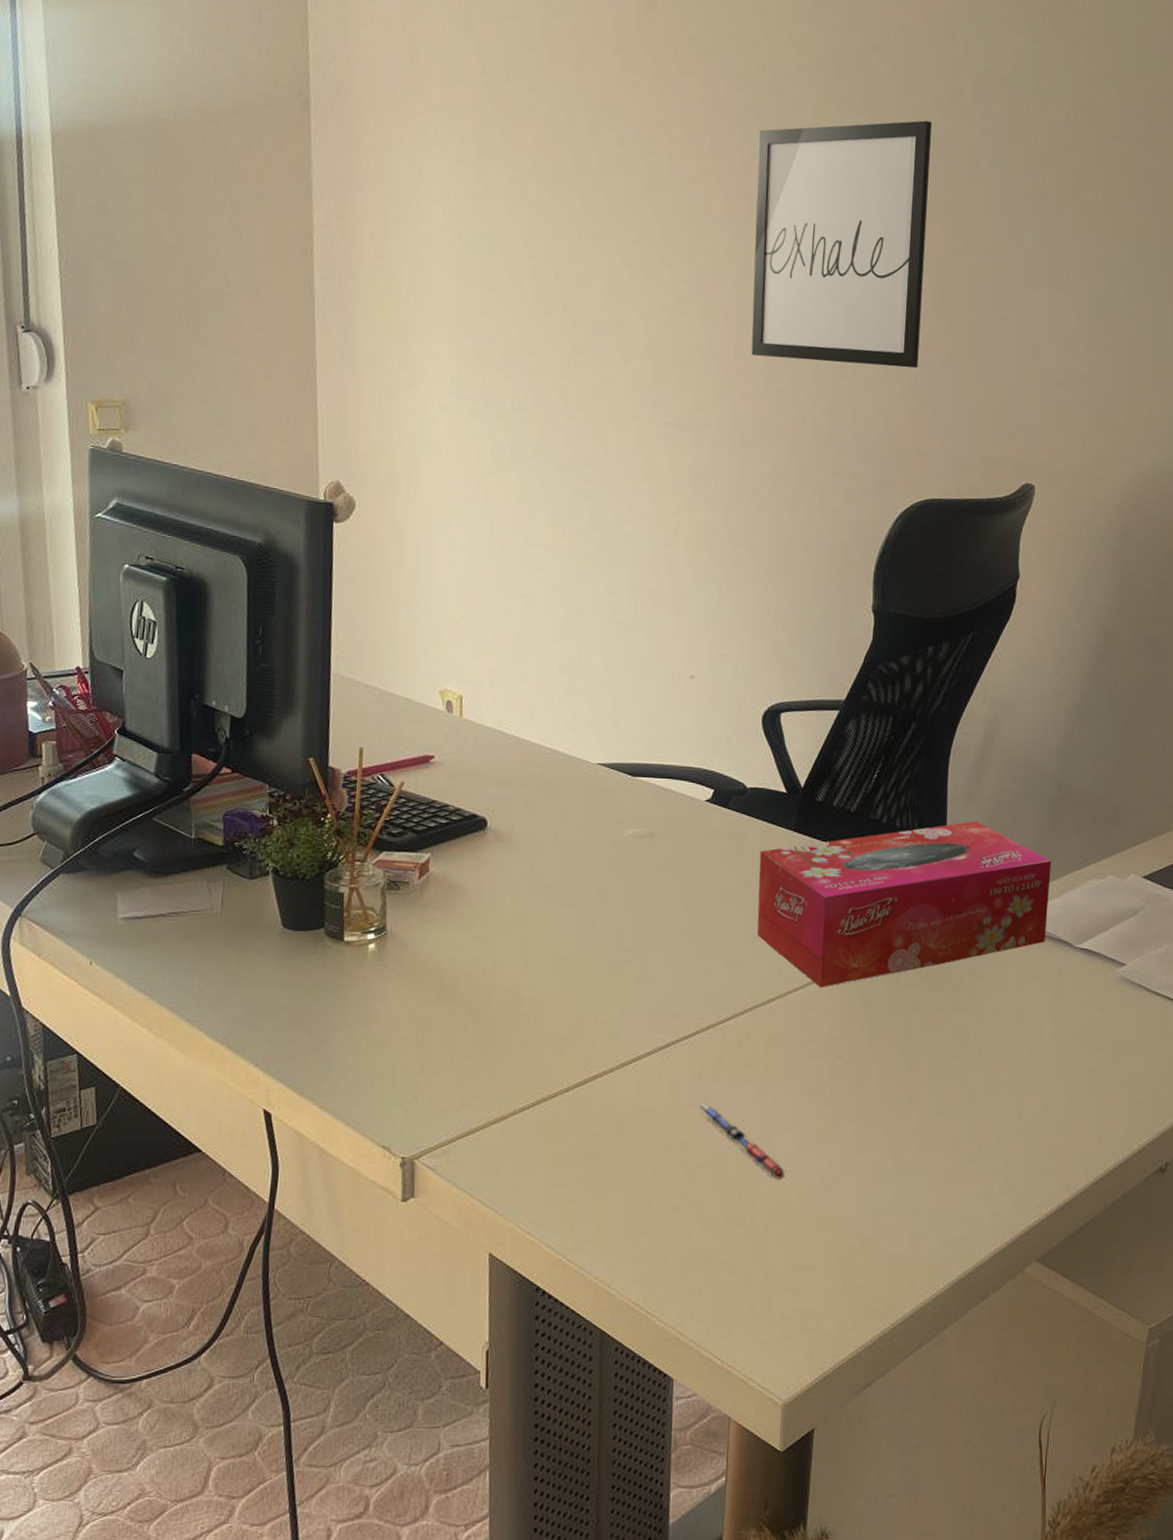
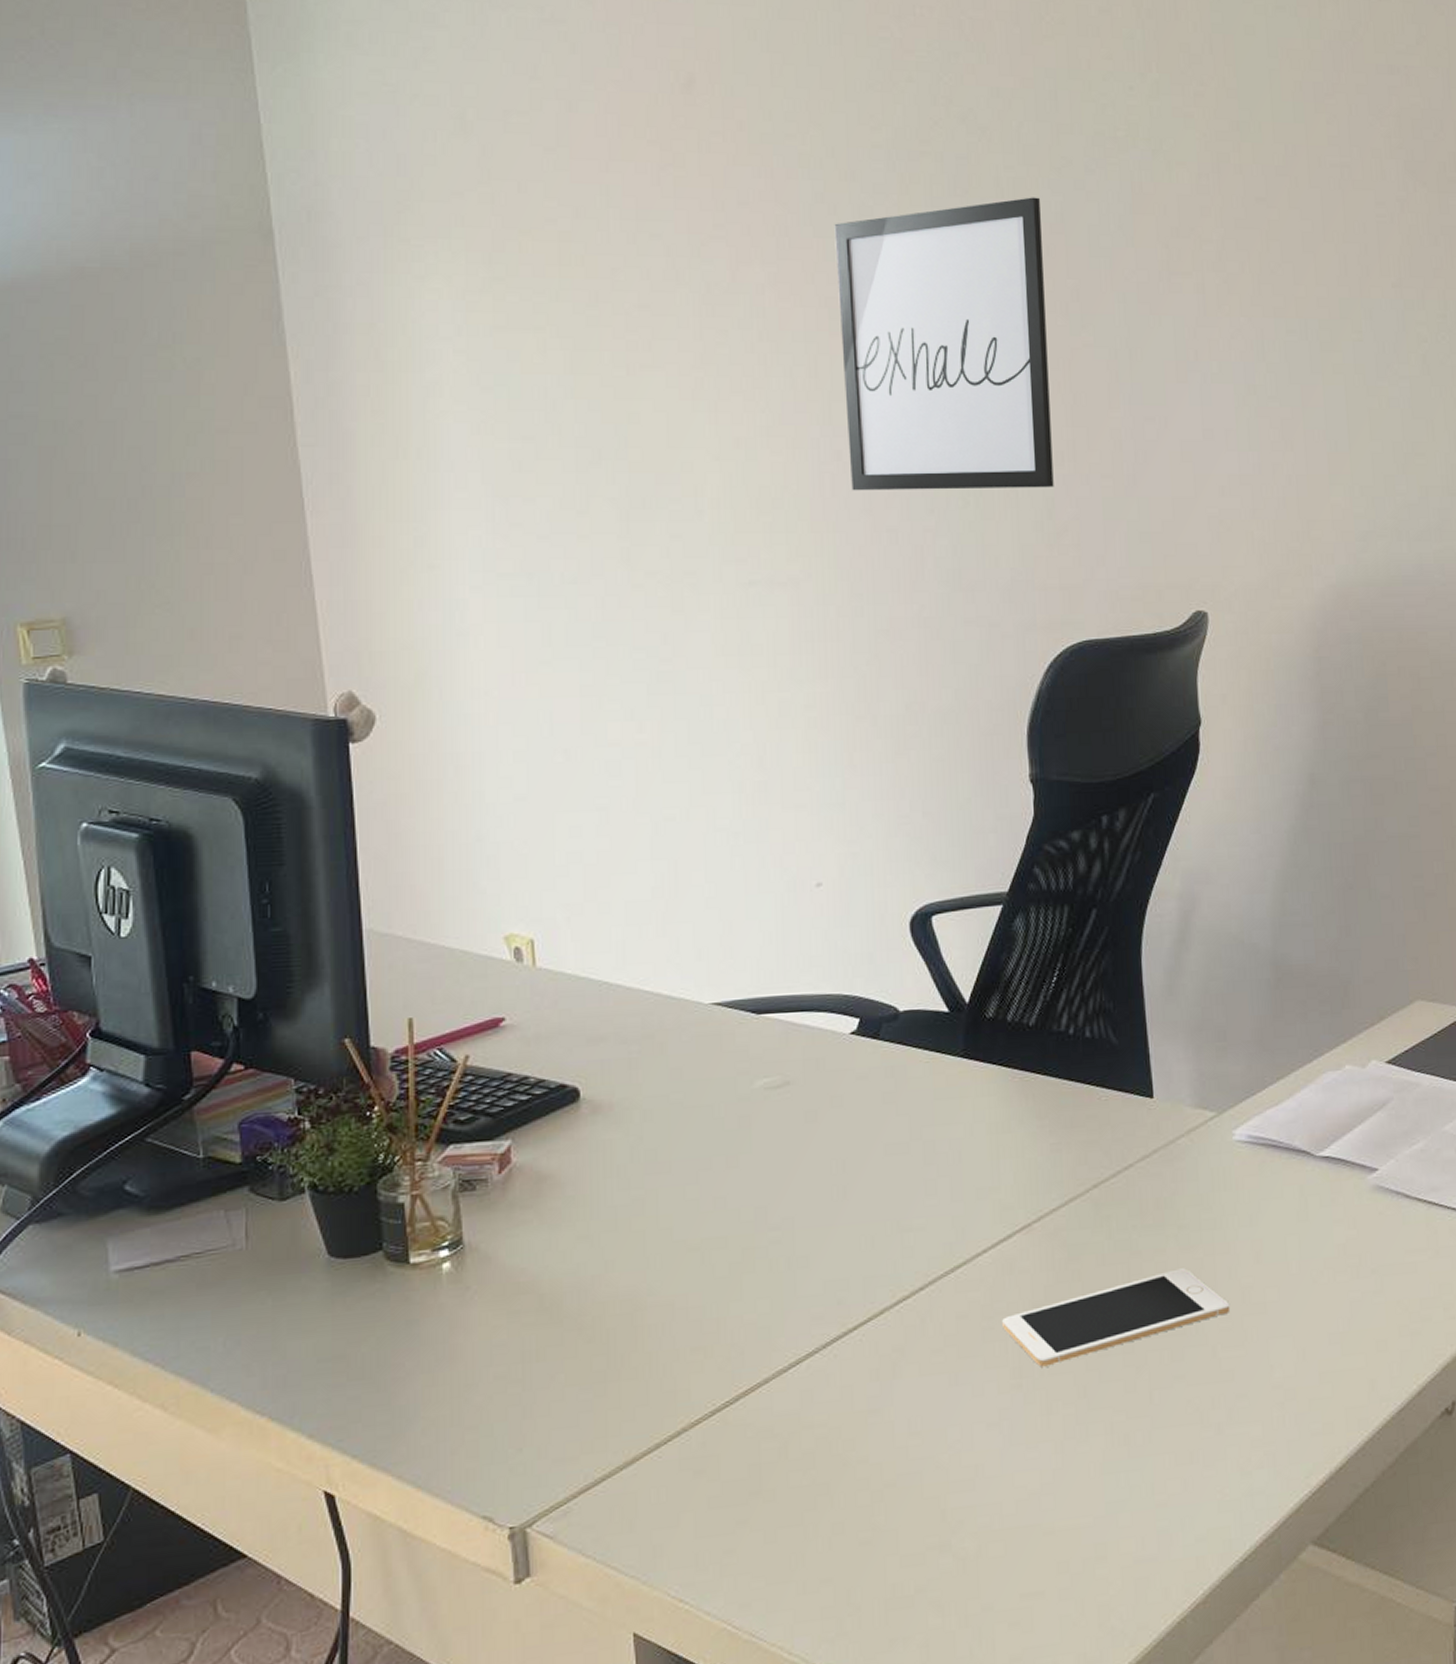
pen: present [697,1103,788,1179] -> none [877,1406,998,1488]
tissue box: present [756,821,1052,987] -> none [924,1019,1280,1244]
cell phone: none [804,1024,991,1089] -> present [1002,1268,1231,1367]

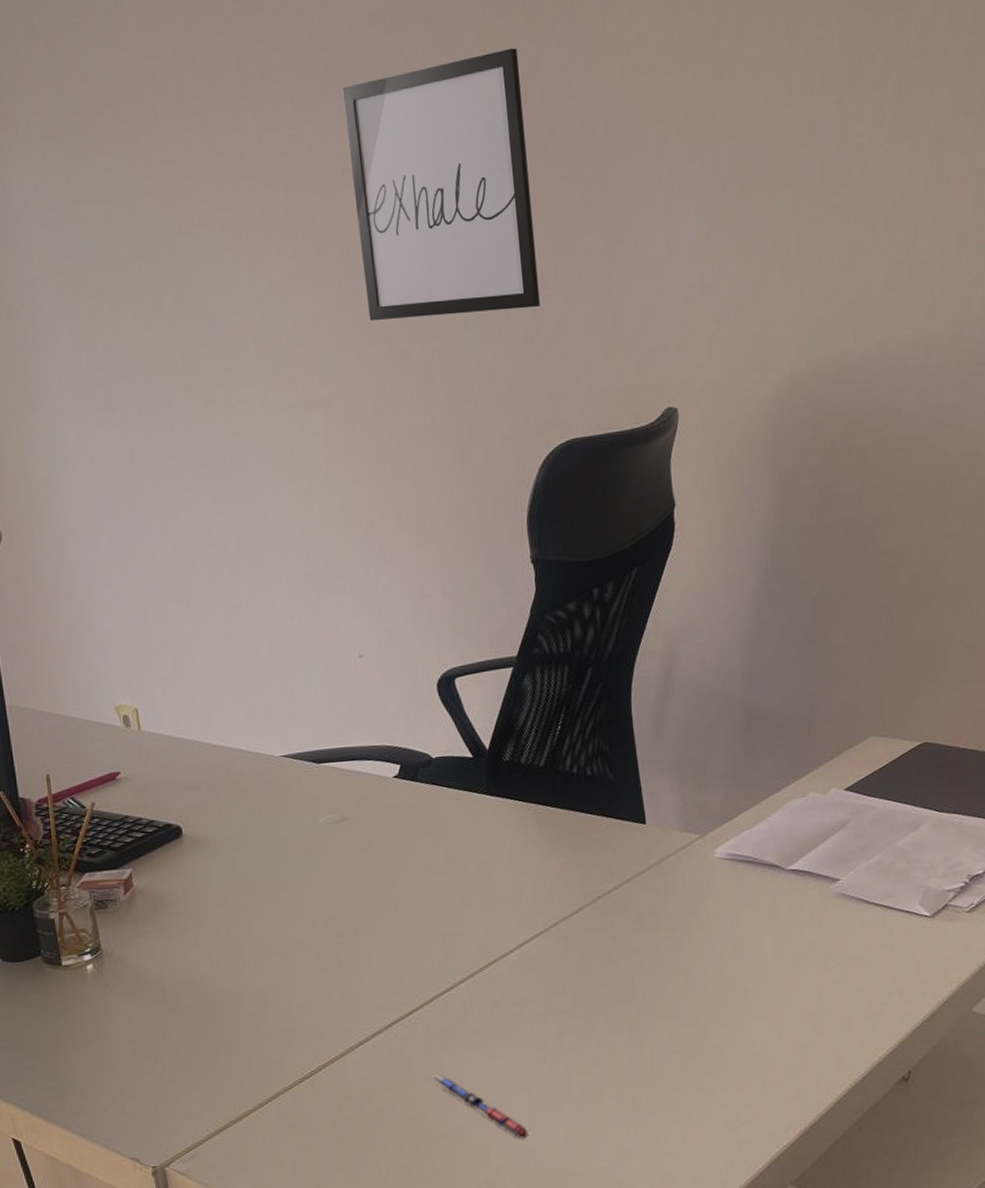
pen: none [877,1406,998,1488] -> present [431,1074,531,1139]
cell phone: present [1002,1268,1231,1367] -> none [528,963,717,1044]

